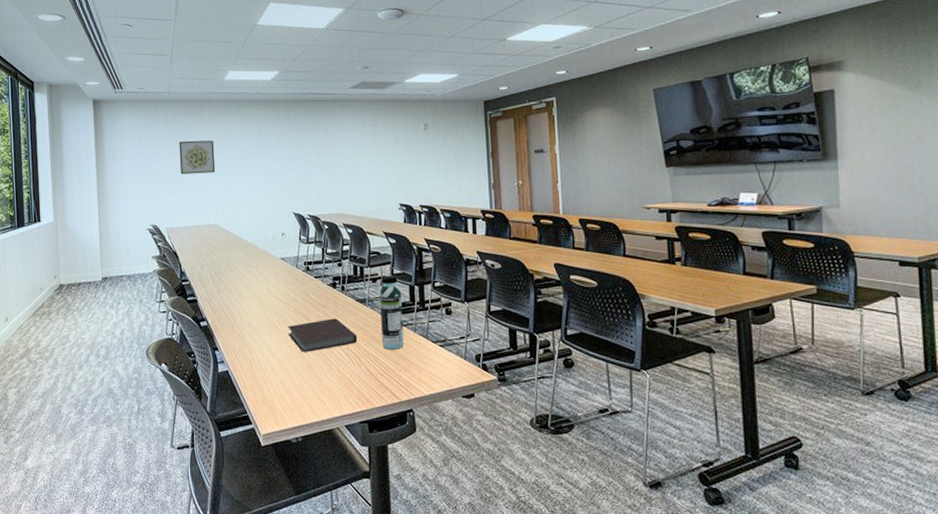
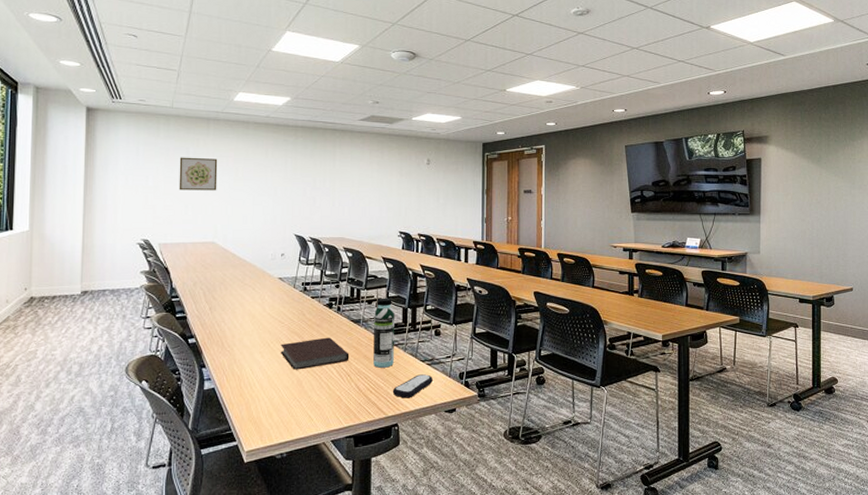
remote control: none [404,356,447,382] -> present [392,374,433,398]

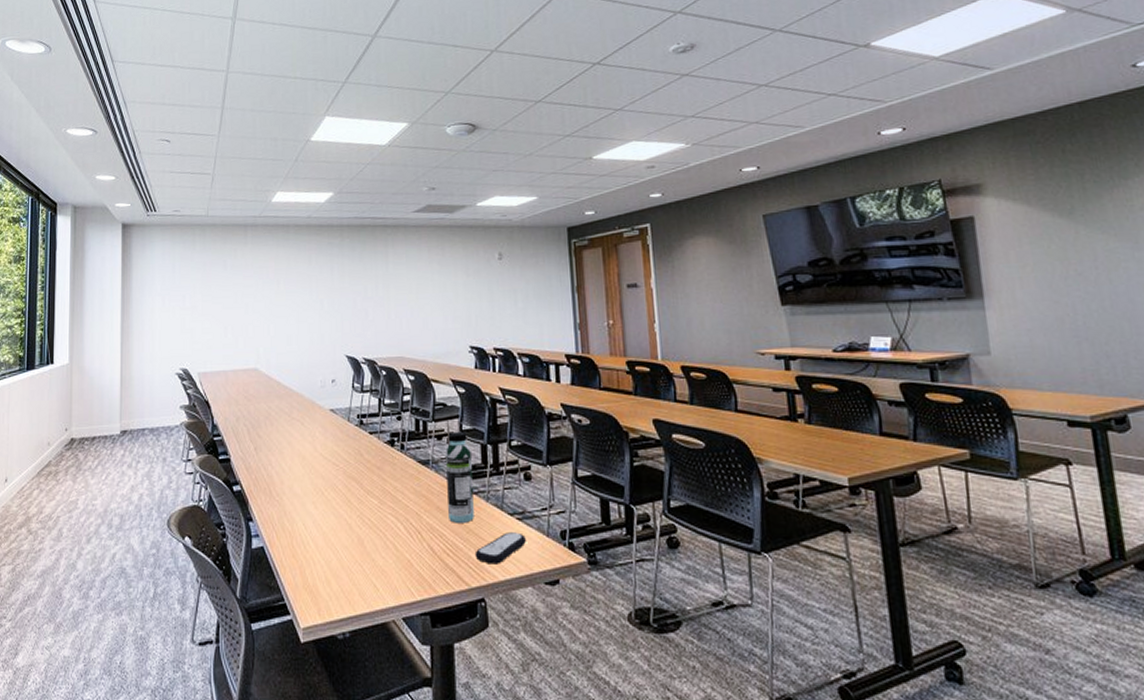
wall art: present [179,157,218,191] -> none [217,270,258,310]
notebook: present [280,337,350,370] -> none [336,483,419,525]

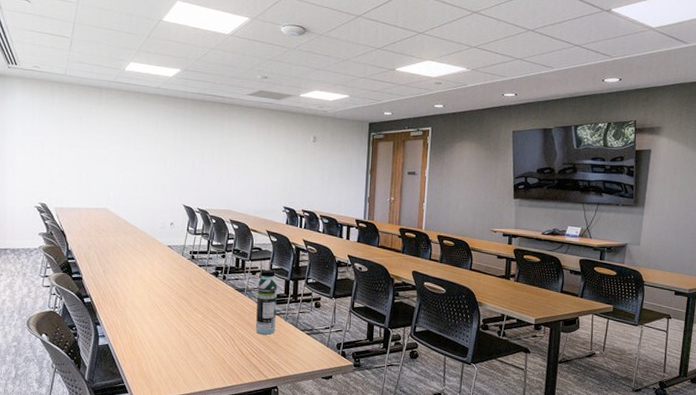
remote control: present [474,532,526,564] -> none [273,343,312,364]

